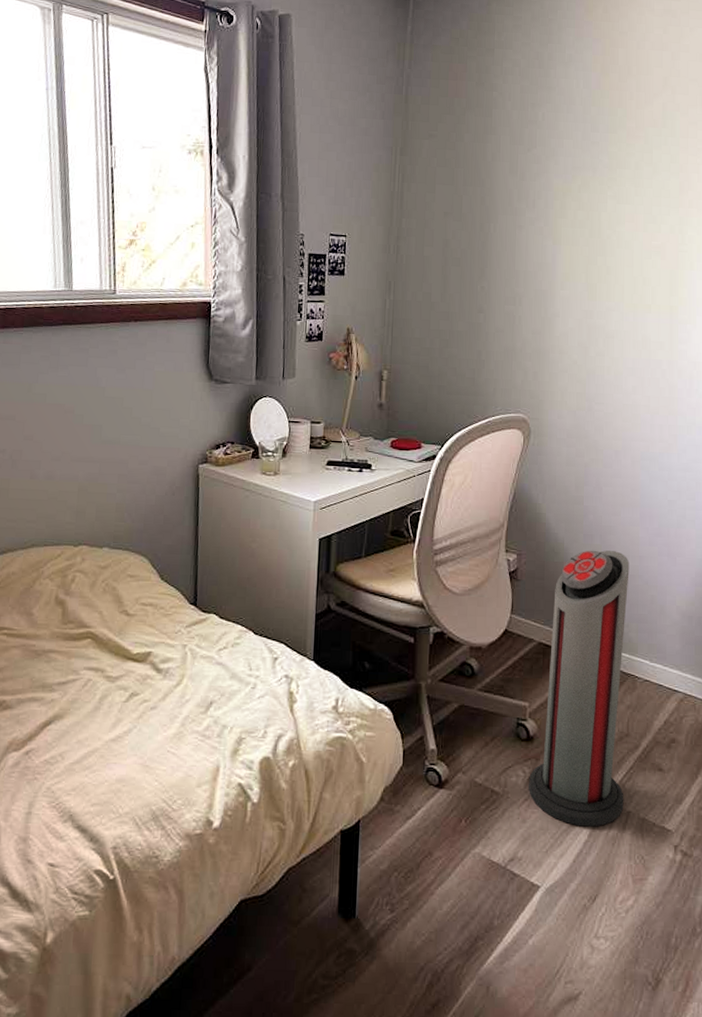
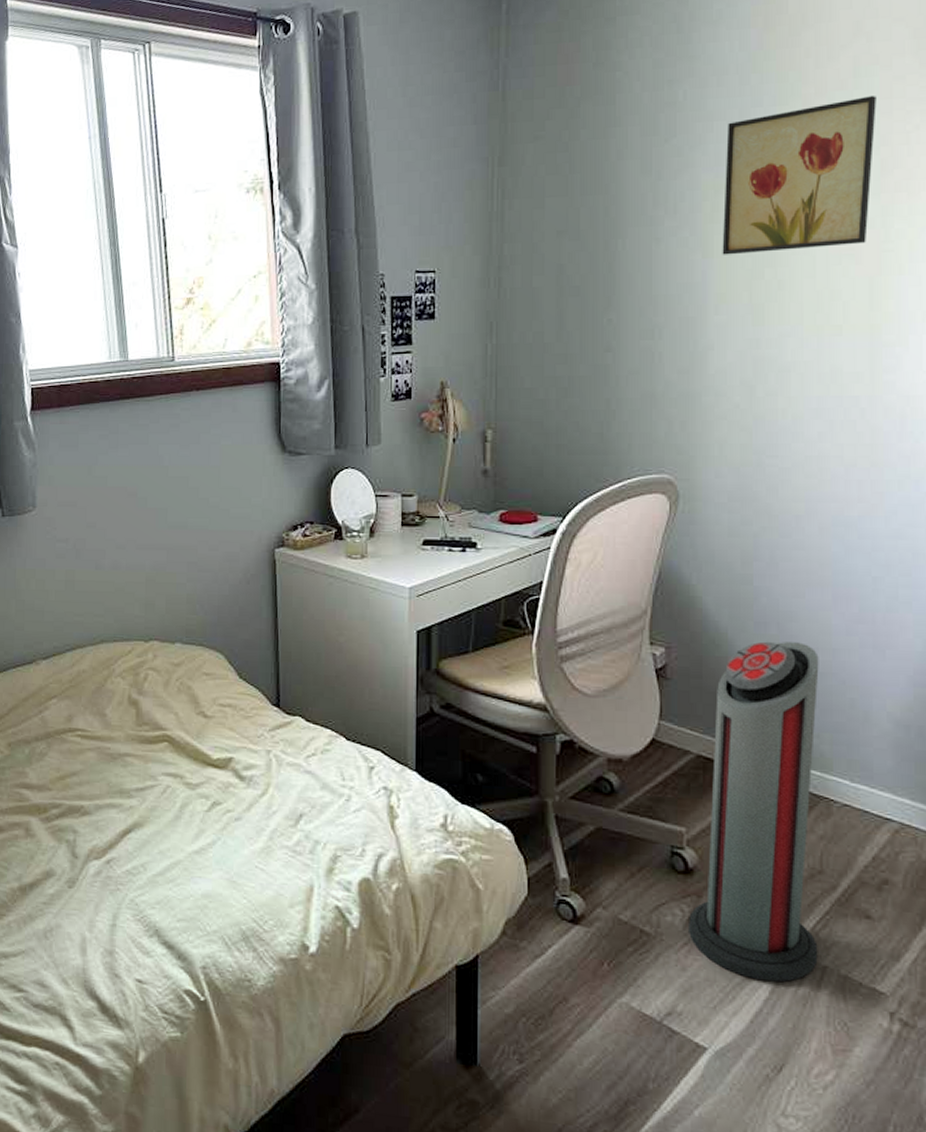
wall art: none [567,134,677,245] -> present [722,96,876,255]

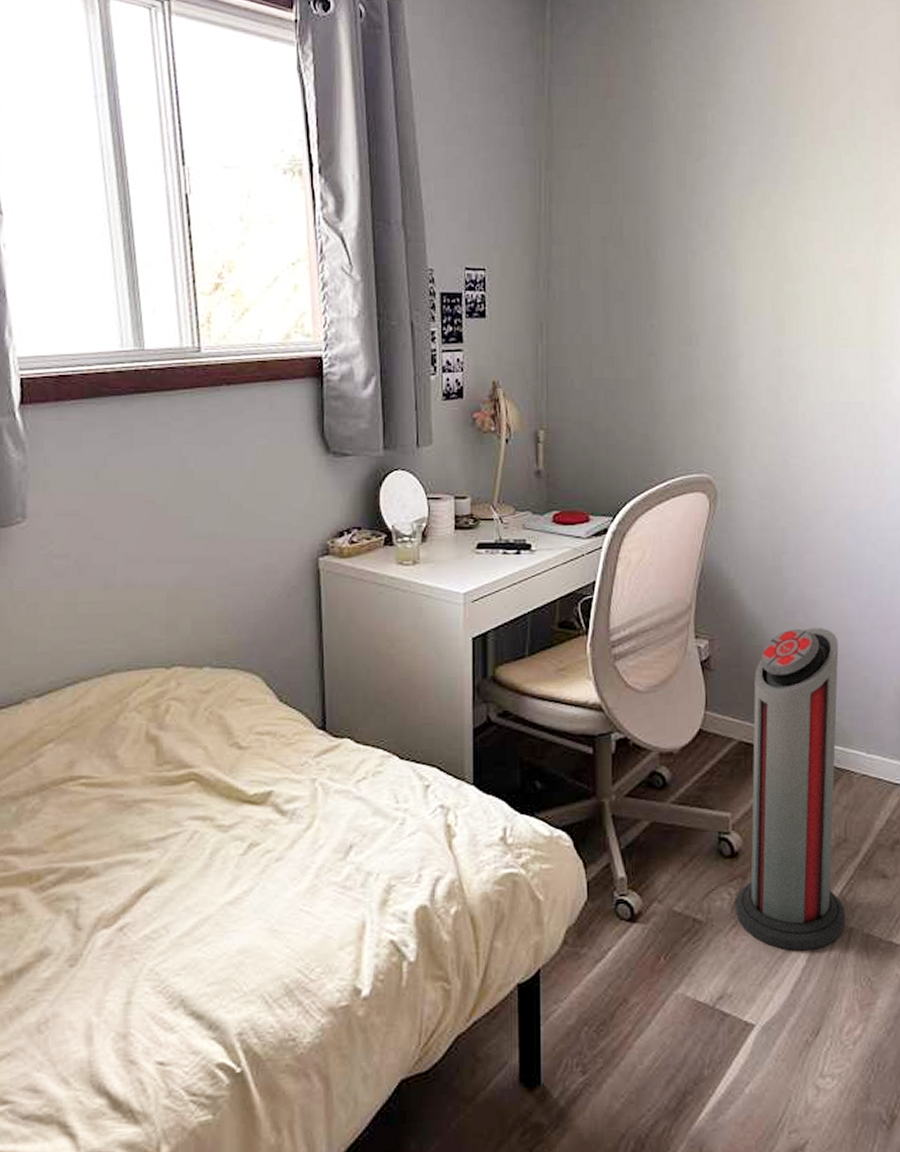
wall art: present [722,96,876,255] -> none [748,137,869,270]

